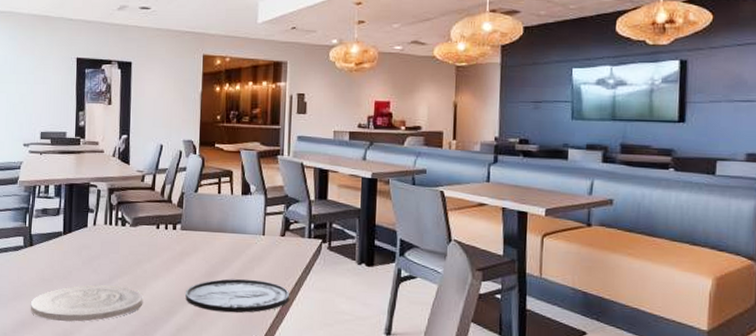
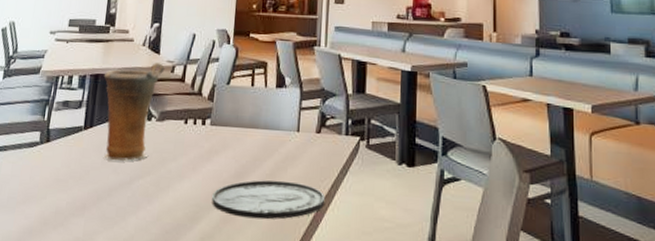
plate: present [31,284,143,322] -> none [40,186,166,230]
vase: none [78,172,135,262] -> present [103,63,165,161]

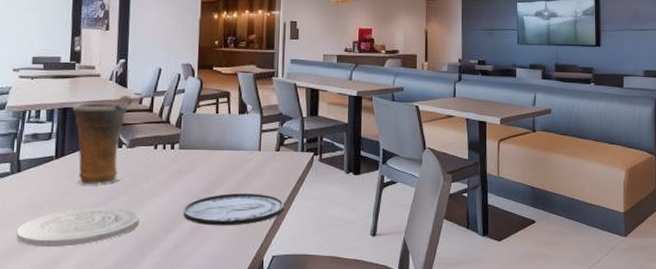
plate: none [40,186,166,230] -> present [17,206,140,248]

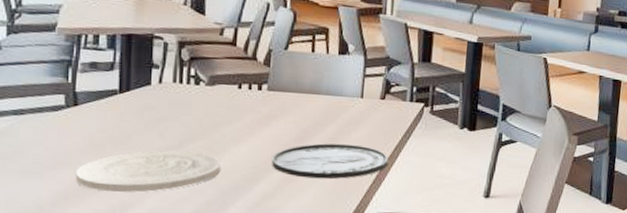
vase: present [72,95,133,185] -> none [138,24,212,125]

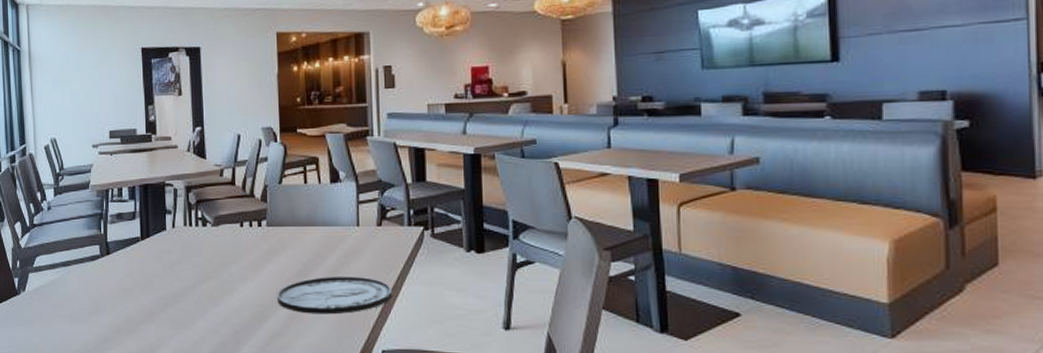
plate: present [76,150,222,193] -> none [112,291,232,335]

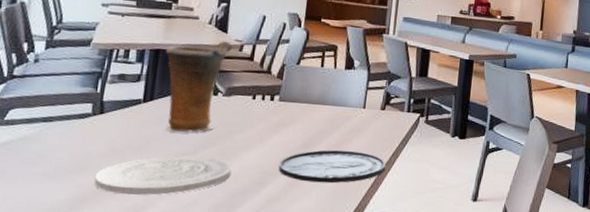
plate: none [112,291,232,335] -> present [95,155,232,196]
vase: none [152,168,213,268] -> present [165,41,233,132]

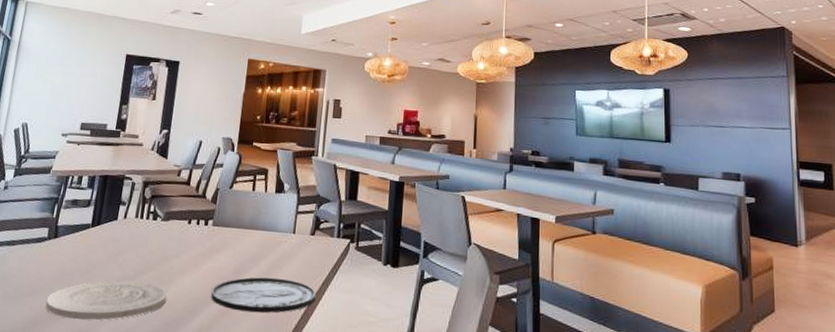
vase: present [165,41,233,132] -> none [109,166,172,257]

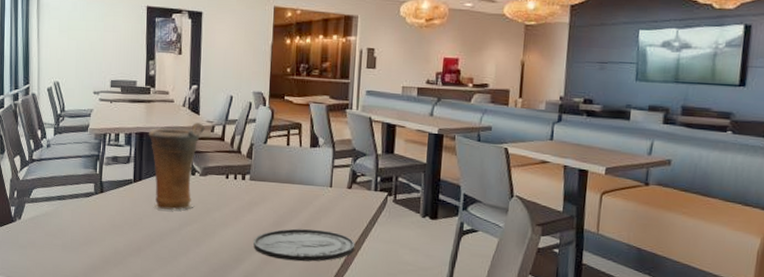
plate: present [46,280,168,321] -> none [102,231,212,268]
vase: none [109,166,172,257] -> present [148,122,205,210]

